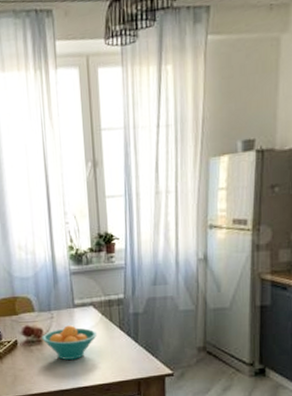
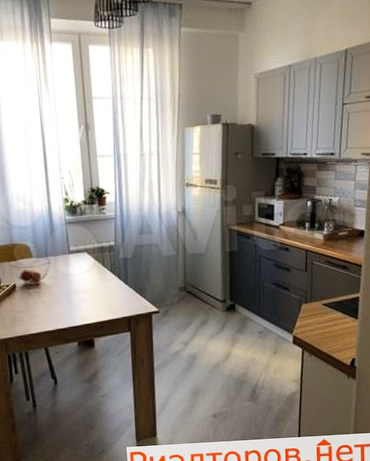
fruit bowl: present [42,325,97,360] -> none [39,270,91,301]

